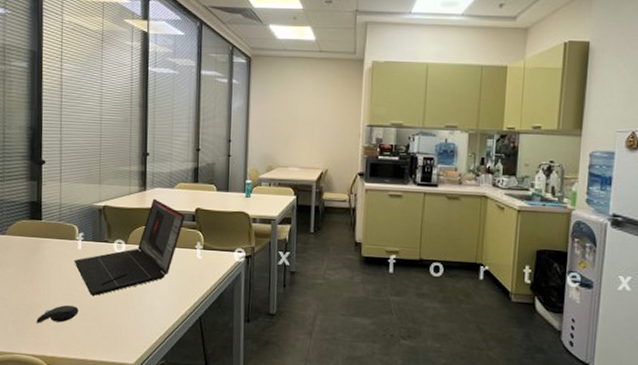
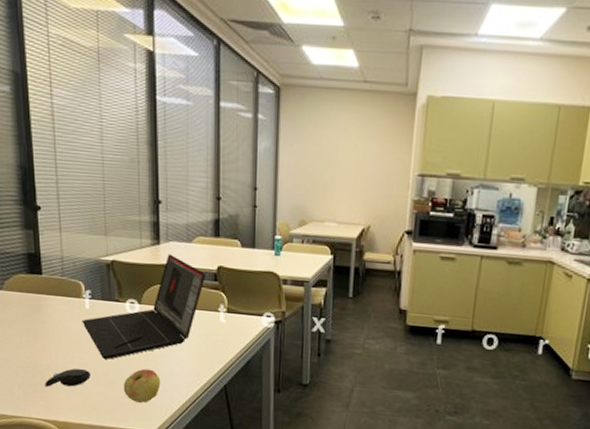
apple: none [107,303,142,336] -> present [123,368,161,403]

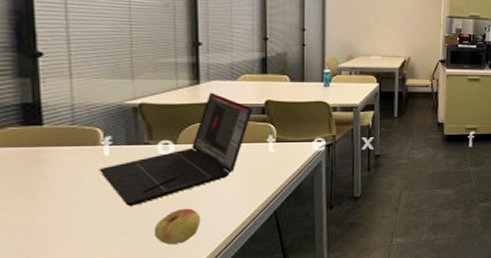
computer mouse: present [45,368,91,387] -> none [44,220,110,248]

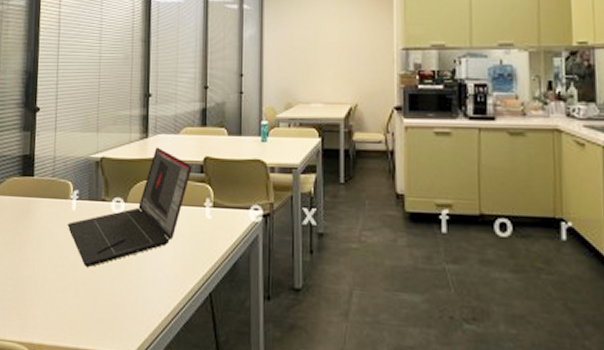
apple: present [153,208,201,245] -> none [103,276,142,318]

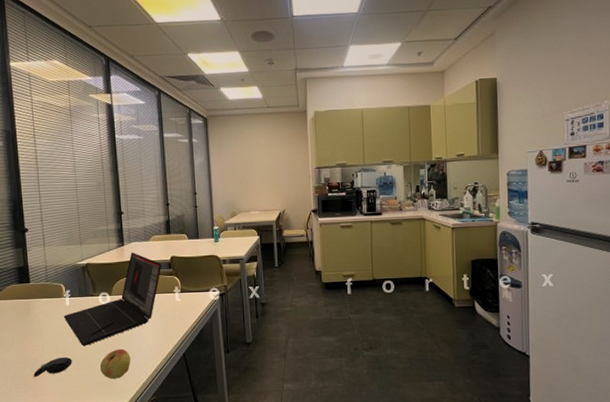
computer mouse: none [24,278,71,302] -> present [34,356,72,377]
apple: none [103,276,142,318] -> present [100,349,131,379]

